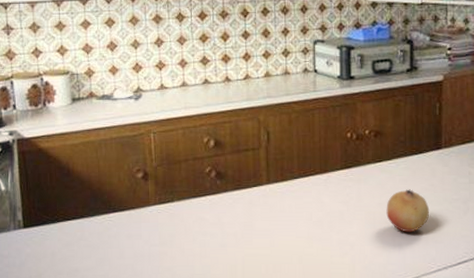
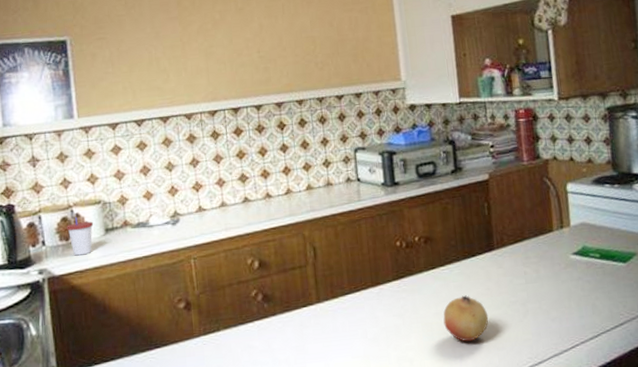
cup: none [37,85,62,121] -> present [67,217,94,256]

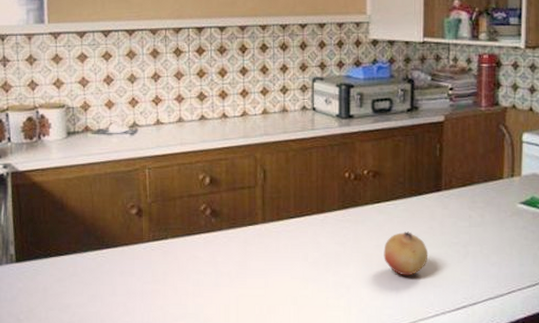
cup: present [67,217,94,256] -> none [32,118,57,155]

